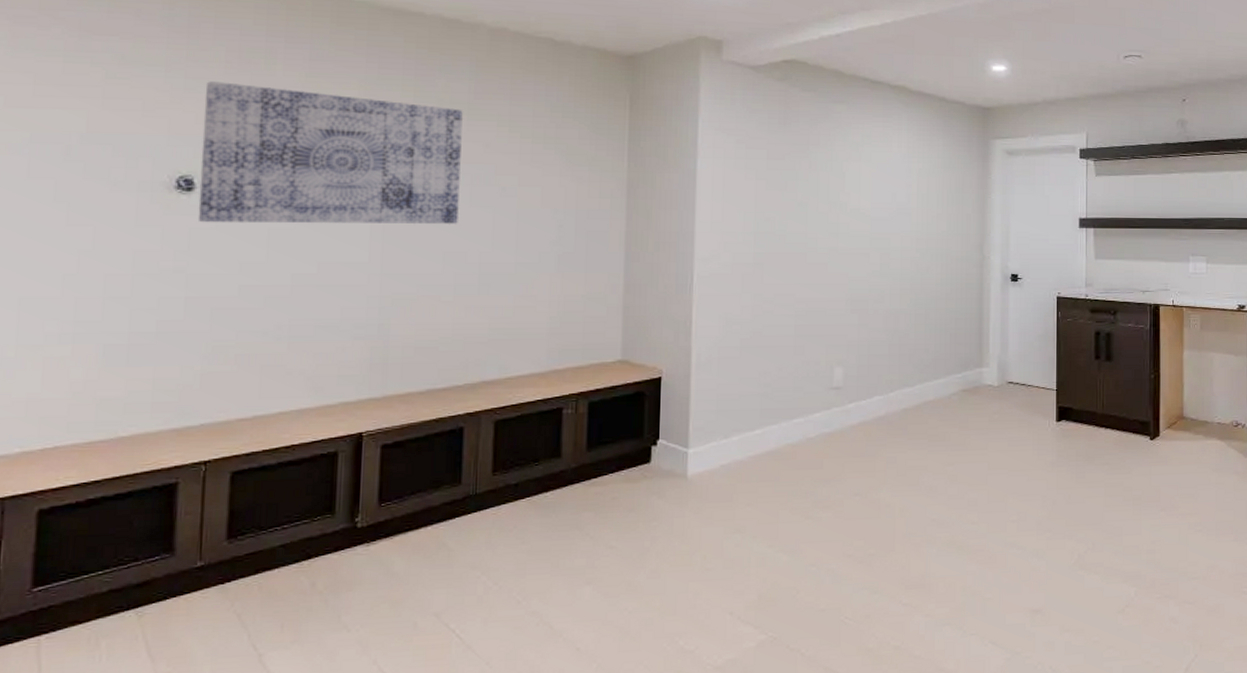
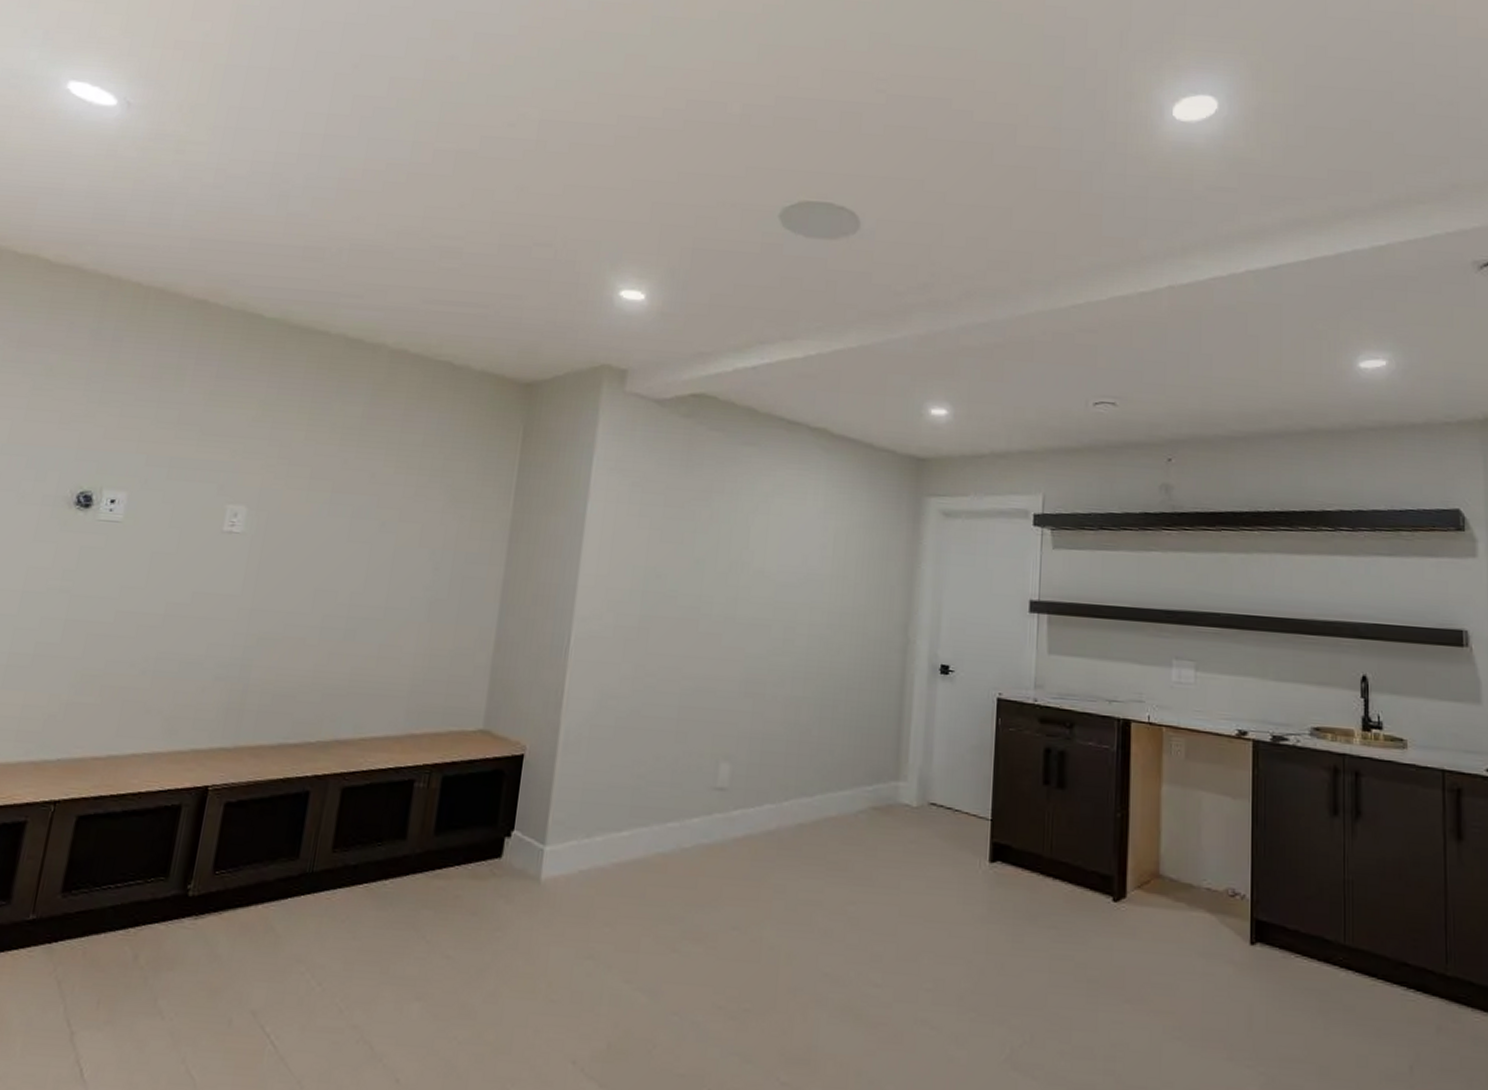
wall art: present [197,81,463,225] -> none [89,396,354,559]

